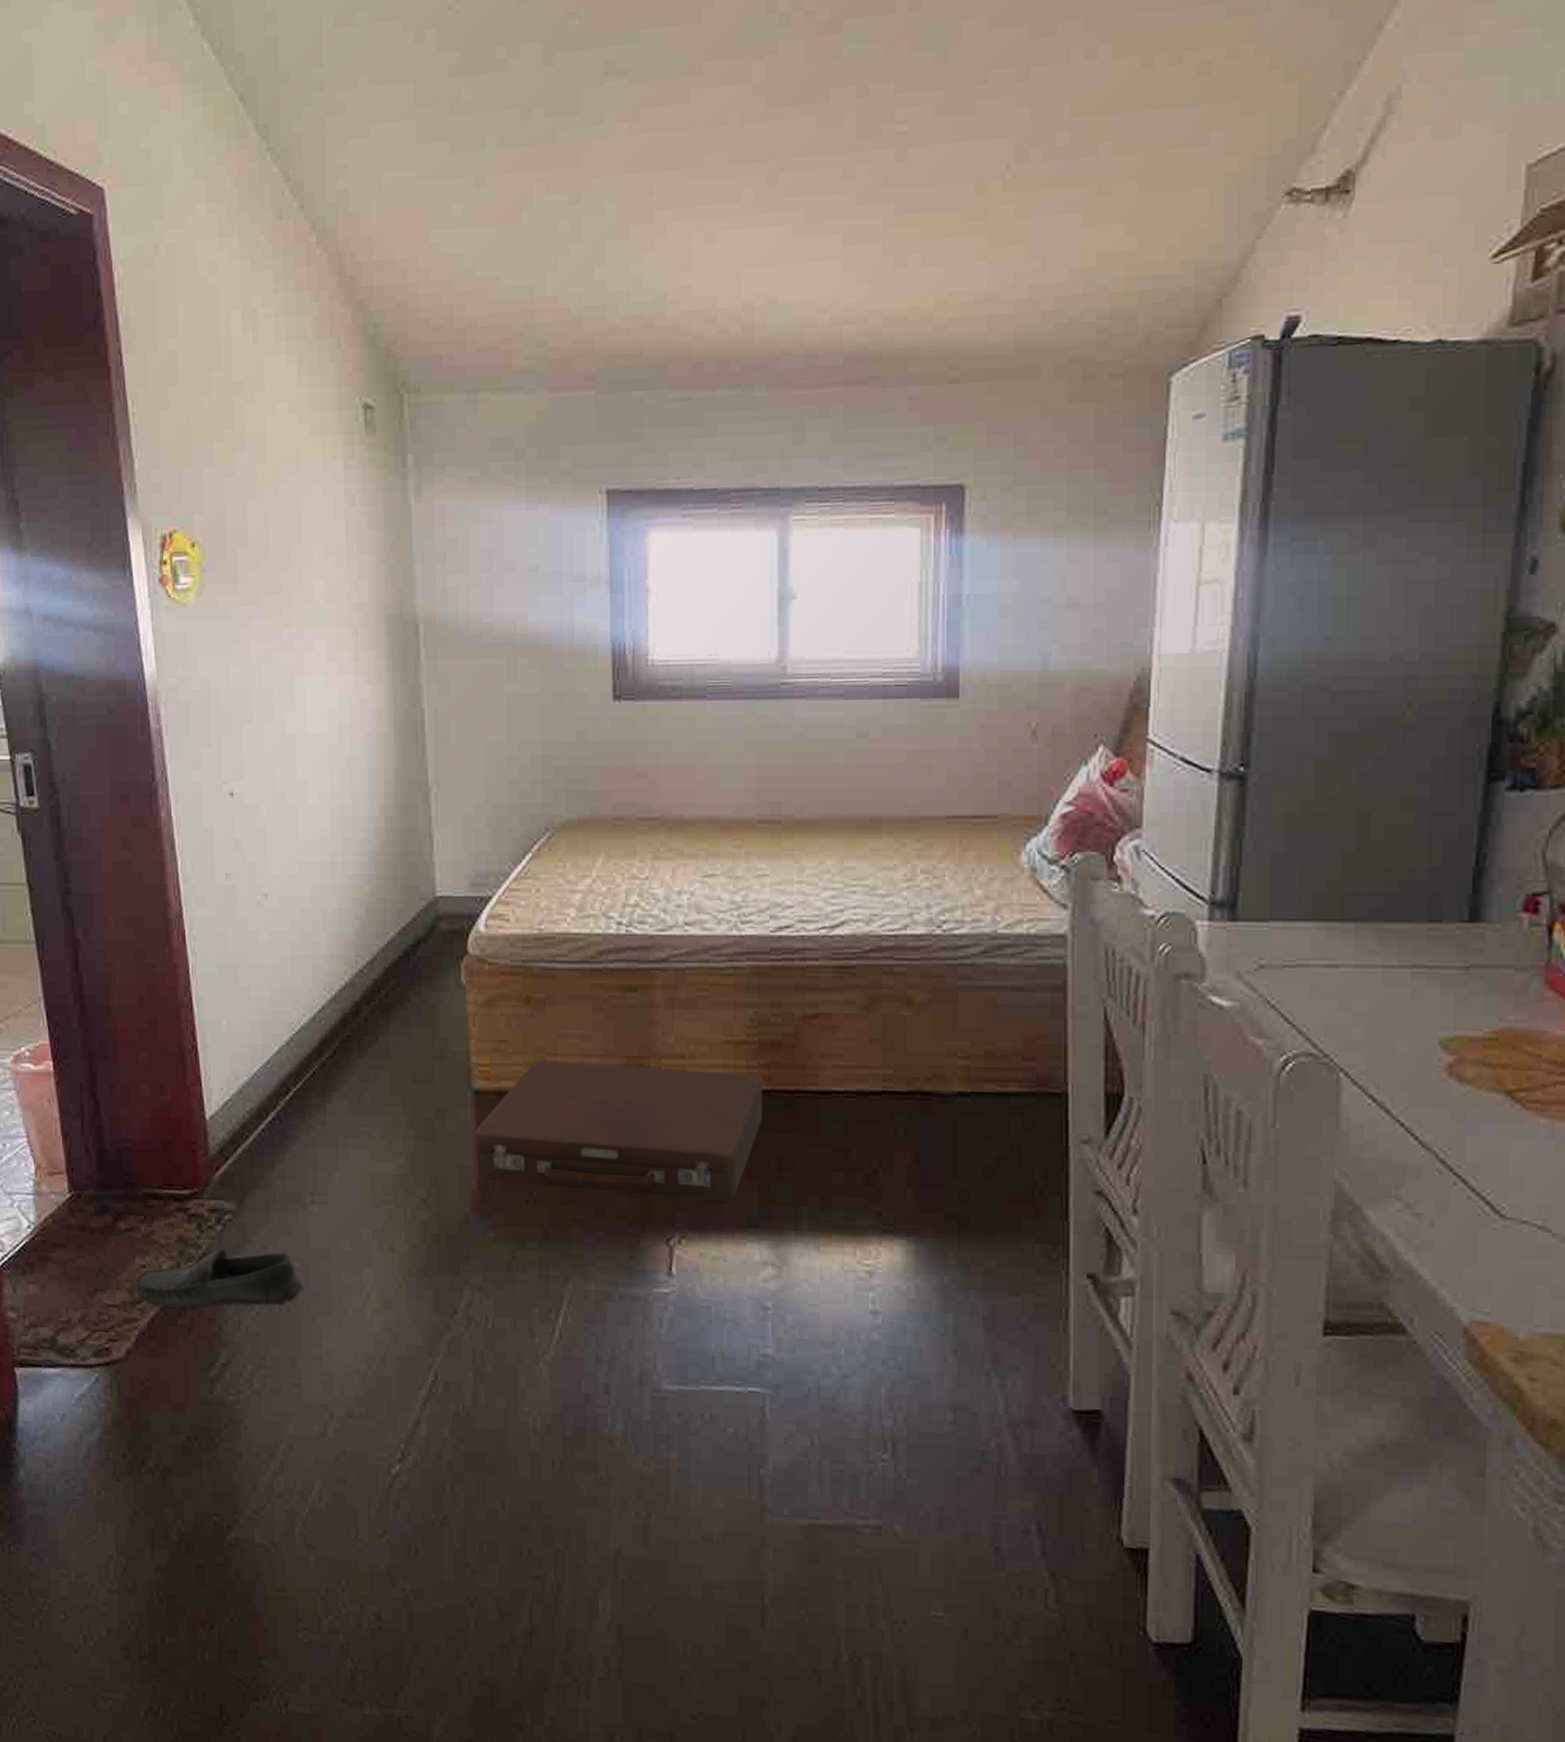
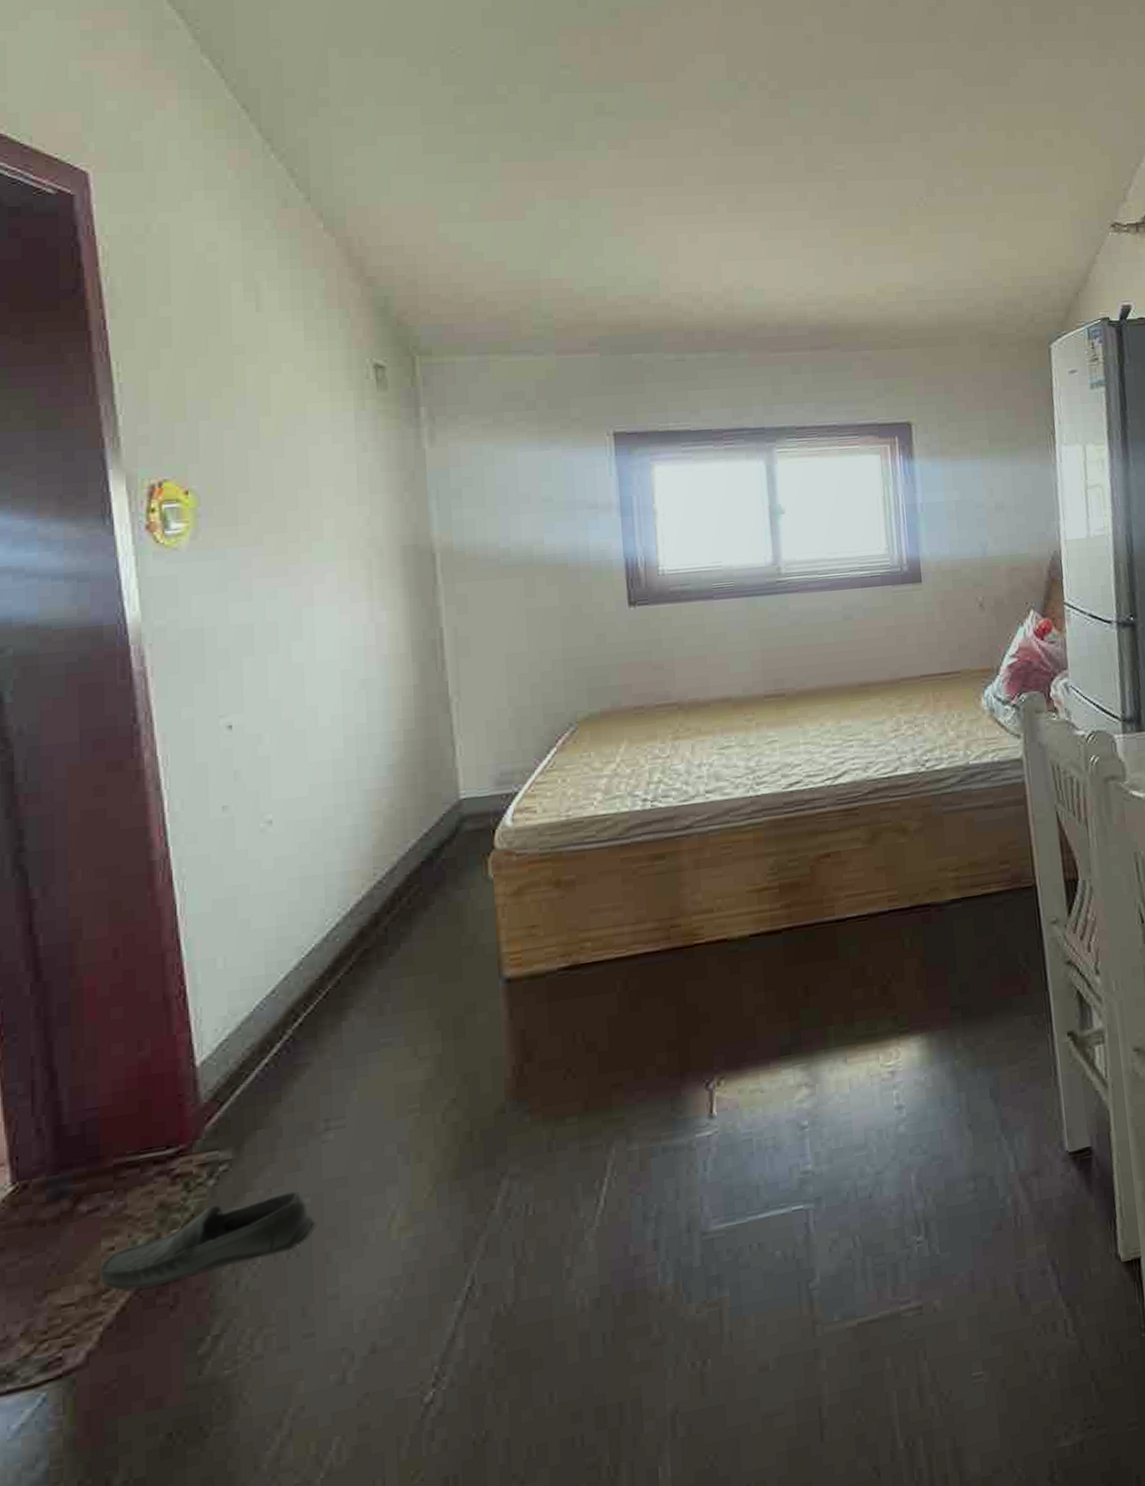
briefcase: present [474,1060,763,1202] -> none [507,915,788,1067]

